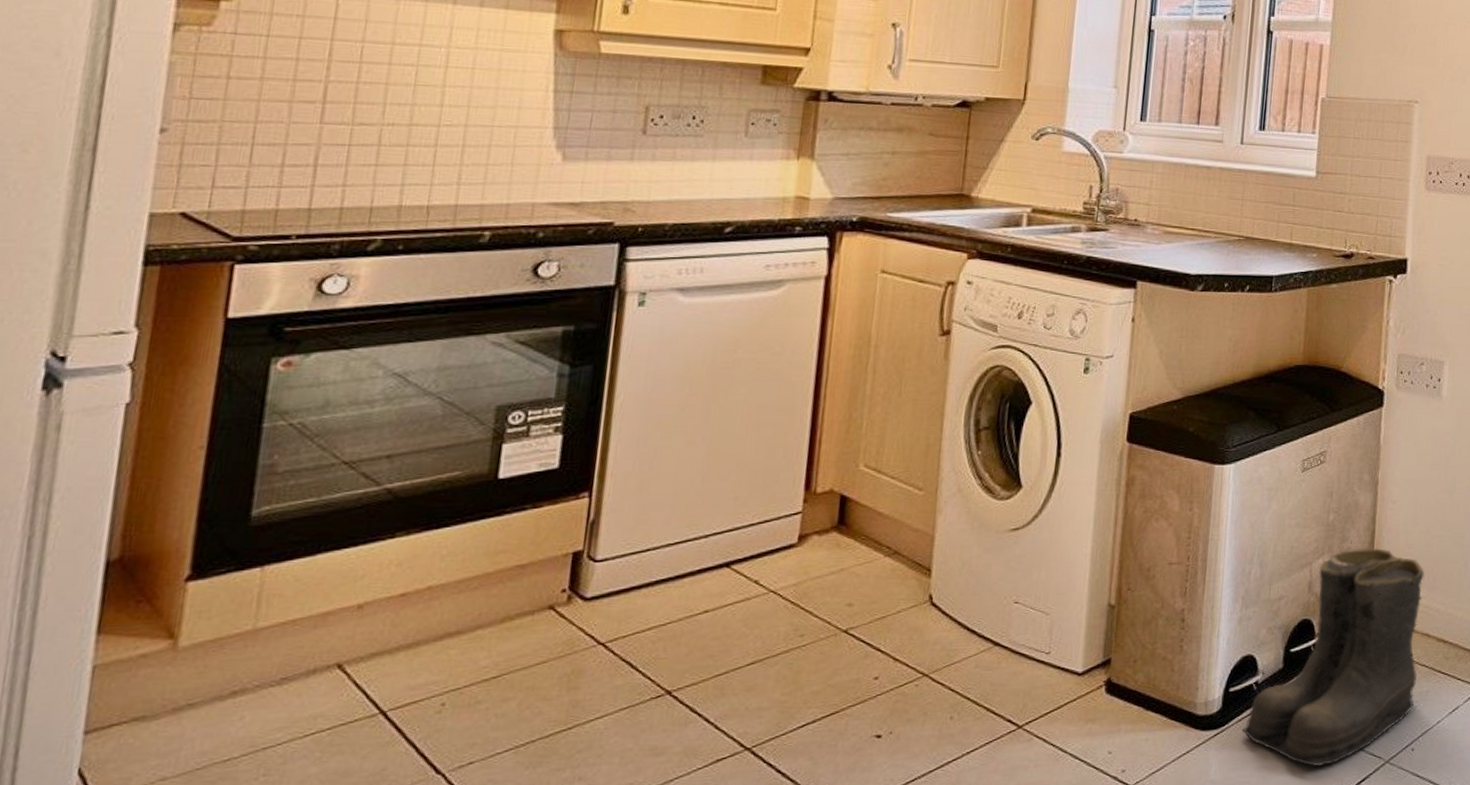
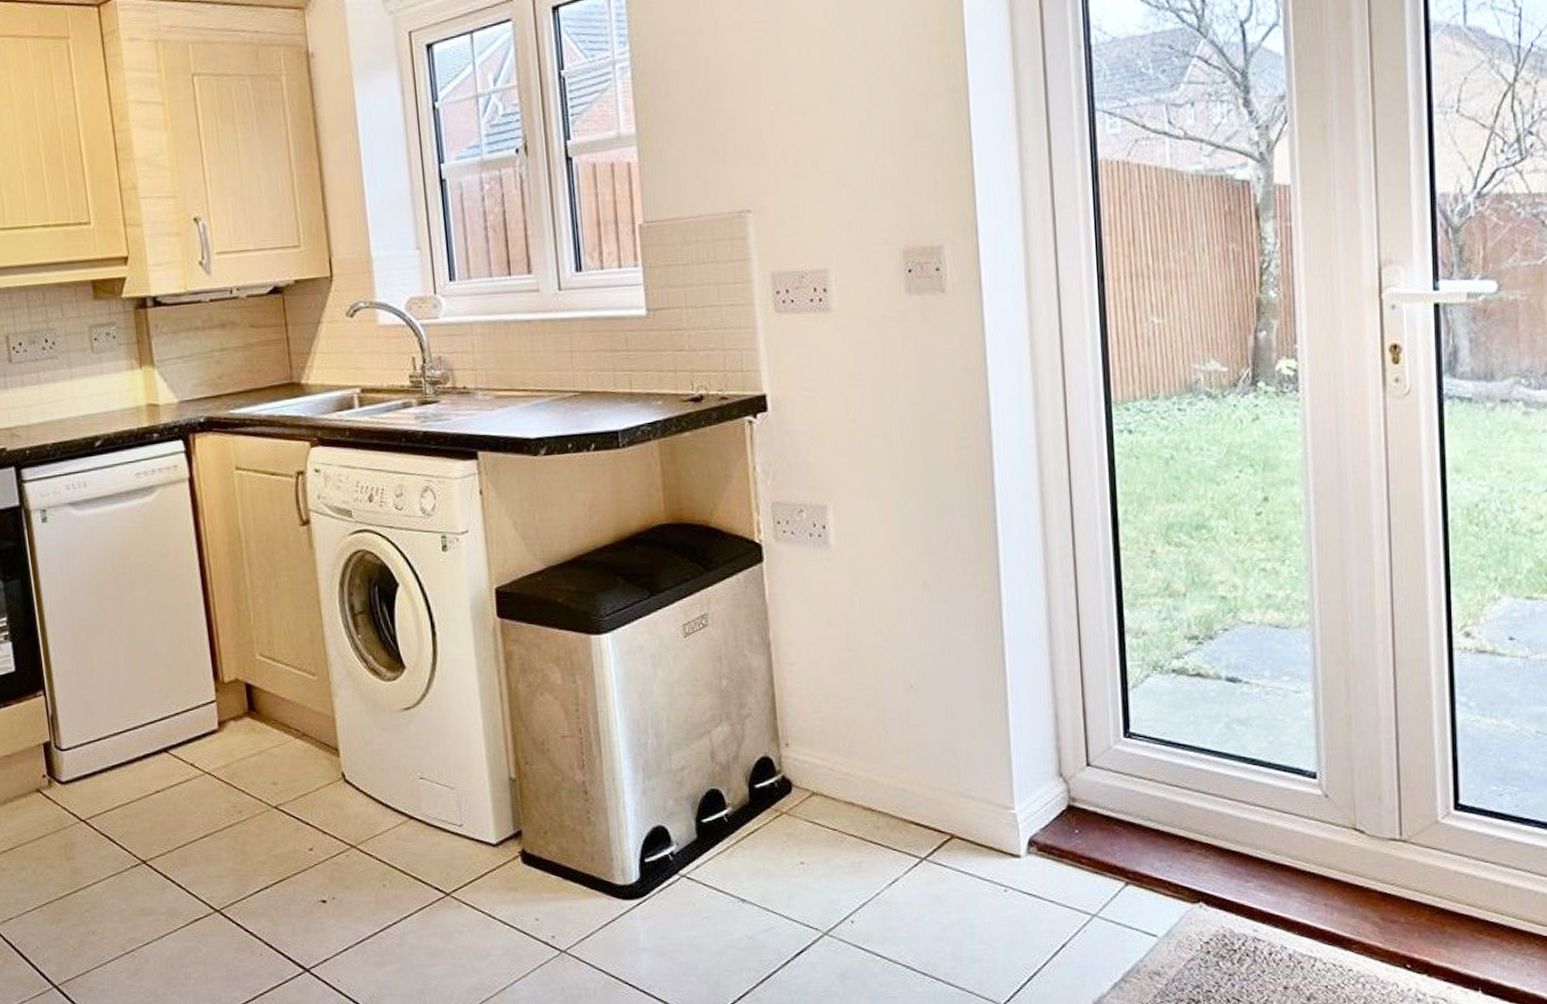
boots: present [1242,547,1424,767] -> none [665,713,853,937]

